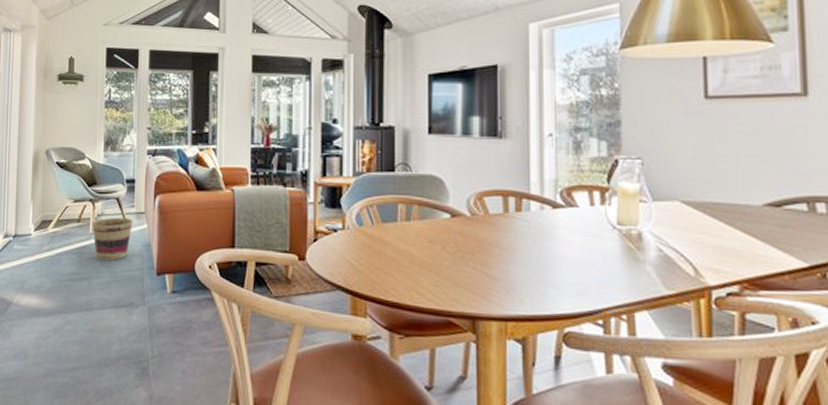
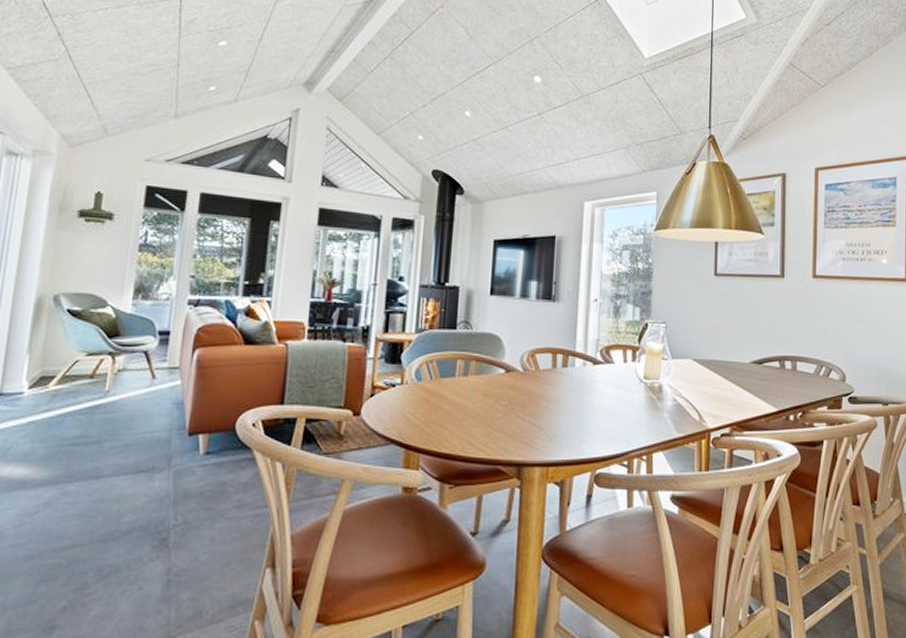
basket: present [91,217,133,261] -> none [109,372,163,422]

